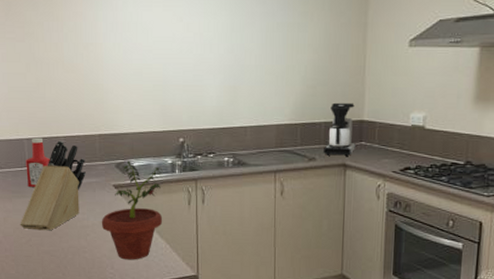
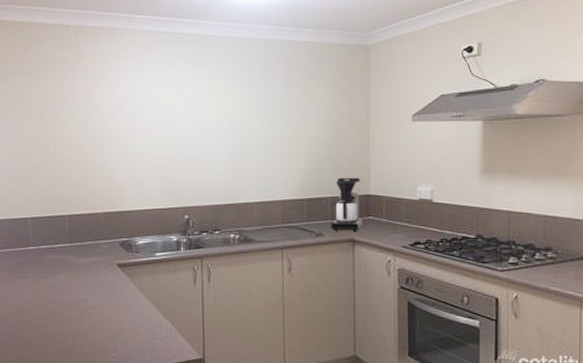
knife block: present [20,140,86,231] -> none [21,219,90,313]
ketchup bottle: present [25,137,50,188] -> none [29,216,54,268]
potted plant: present [101,160,163,260] -> none [104,239,168,343]

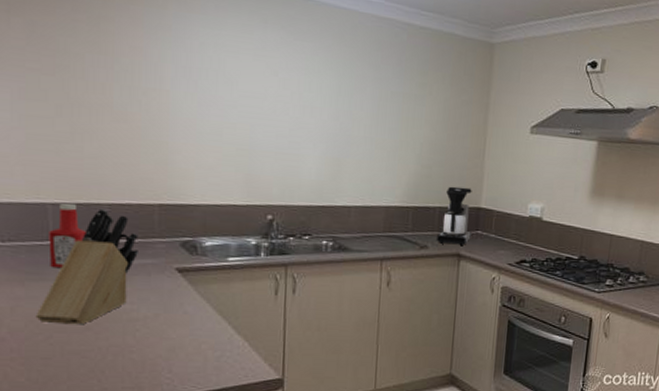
knife block: none [21,219,90,313] -> present [35,208,139,325]
ketchup bottle: none [29,216,54,268] -> present [48,203,86,269]

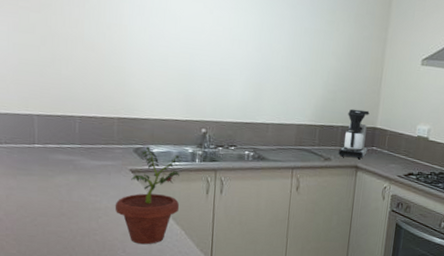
knife block: present [35,208,139,325] -> none [24,120,102,212]
ketchup bottle: present [48,203,86,269] -> none [34,114,63,166]
potted plant: none [157,239,243,362] -> present [114,146,182,245]

